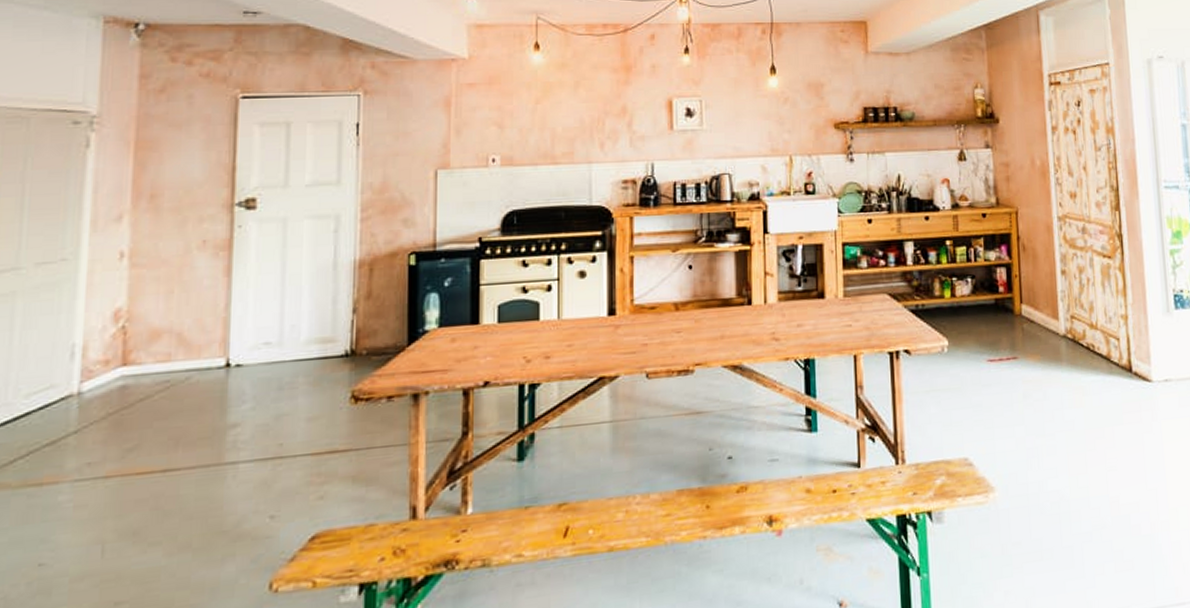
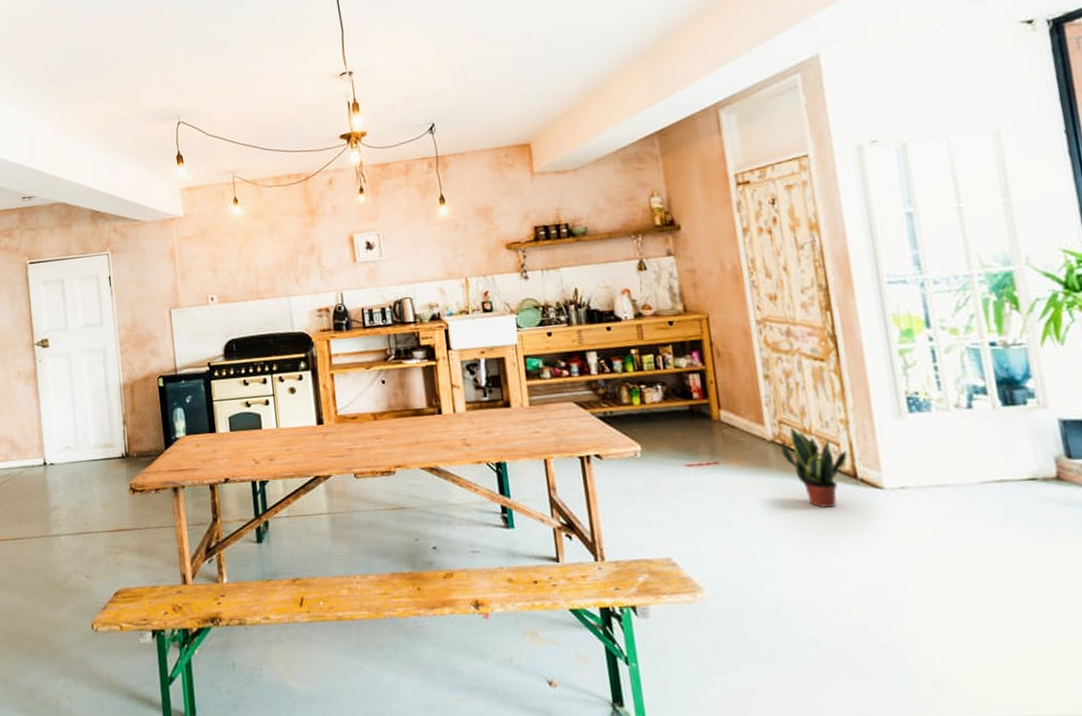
potted plant: none [1071,321,1125,402] -> present [781,426,848,508]

